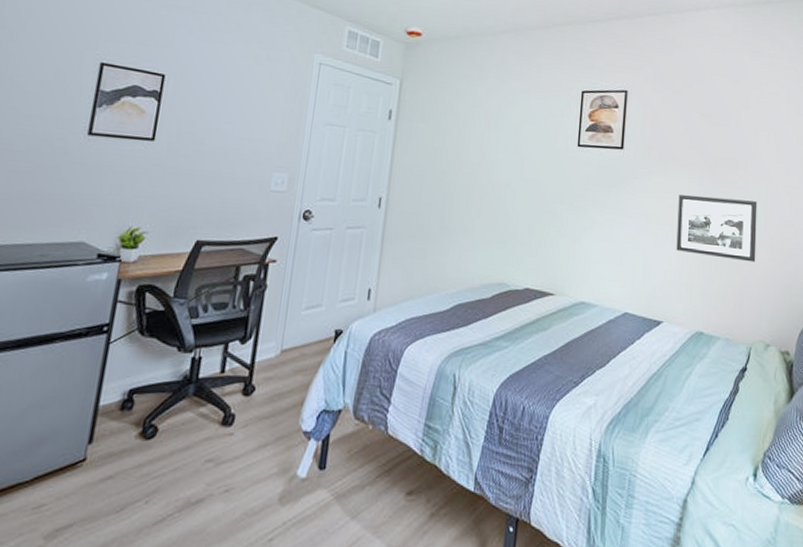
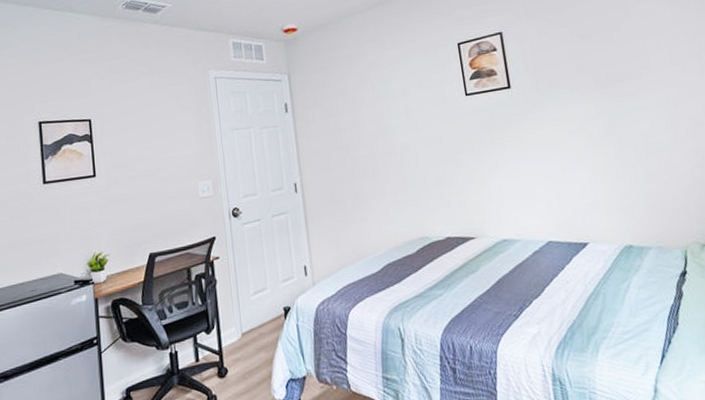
picture frame: present [676,195,757,262] -> none [576,107,672,173]

